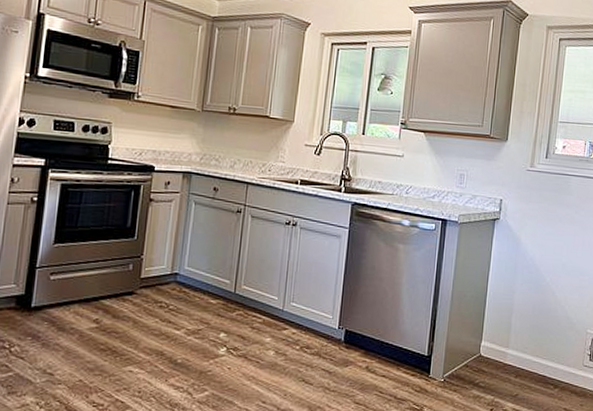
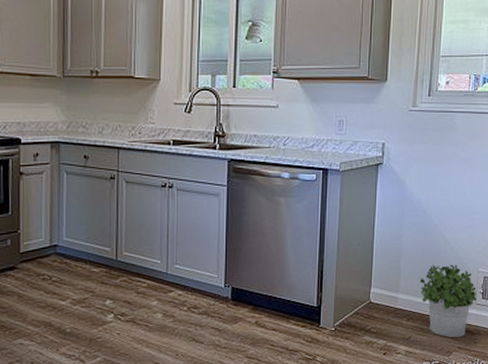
potted plant: none [529,322,585,399] -> present [420,265,477,338]

